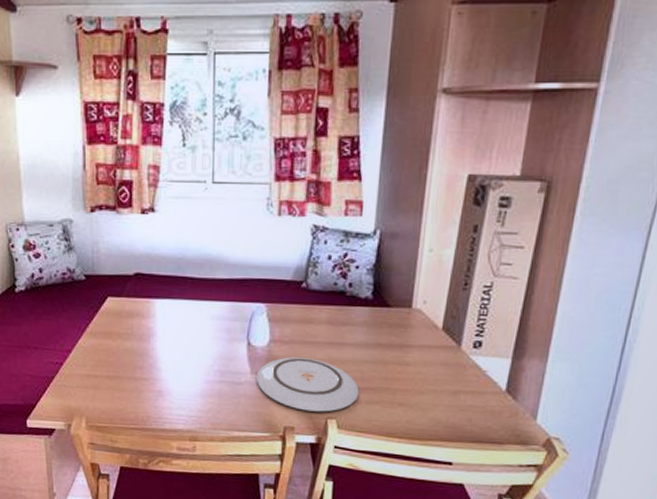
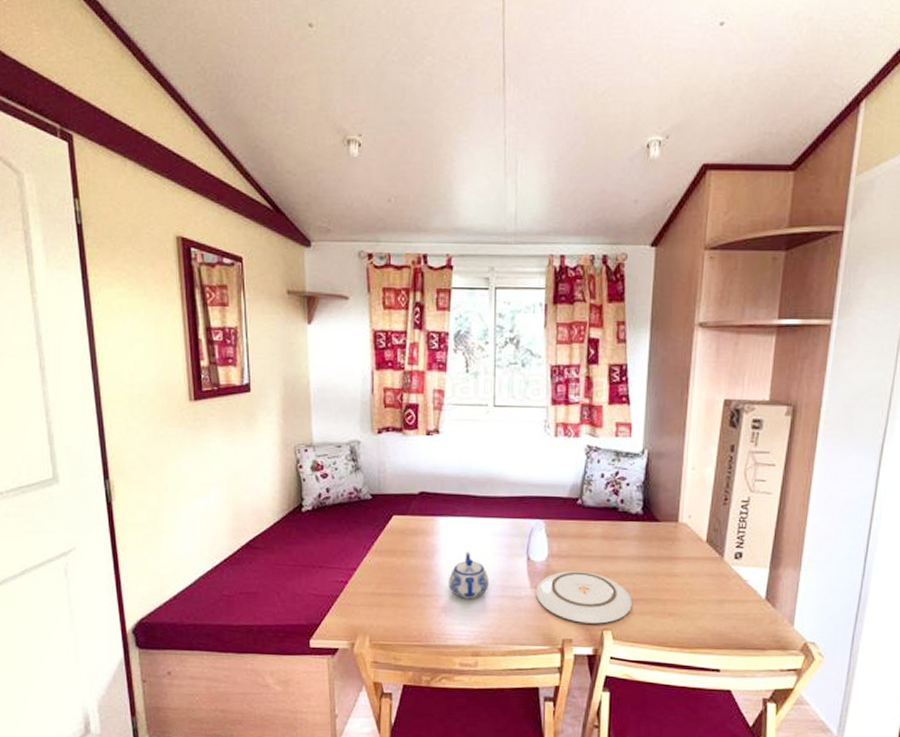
teapot: none [166,334,207,384] -> present [449,551,489,599]

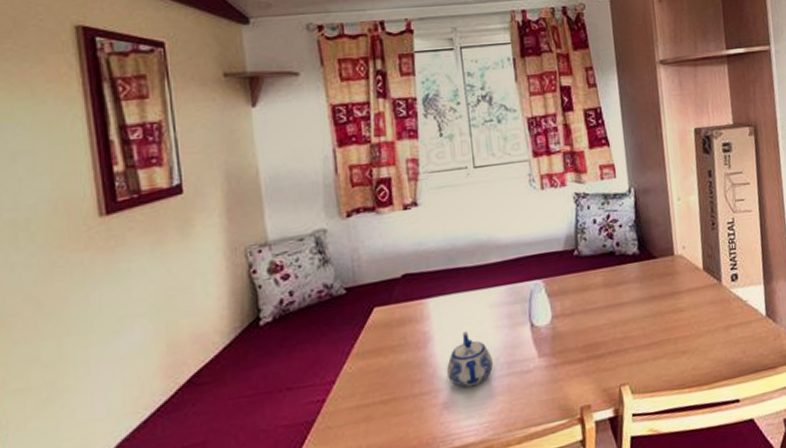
plate: present [535,571,633,624] -> none [544,325,645,385]

